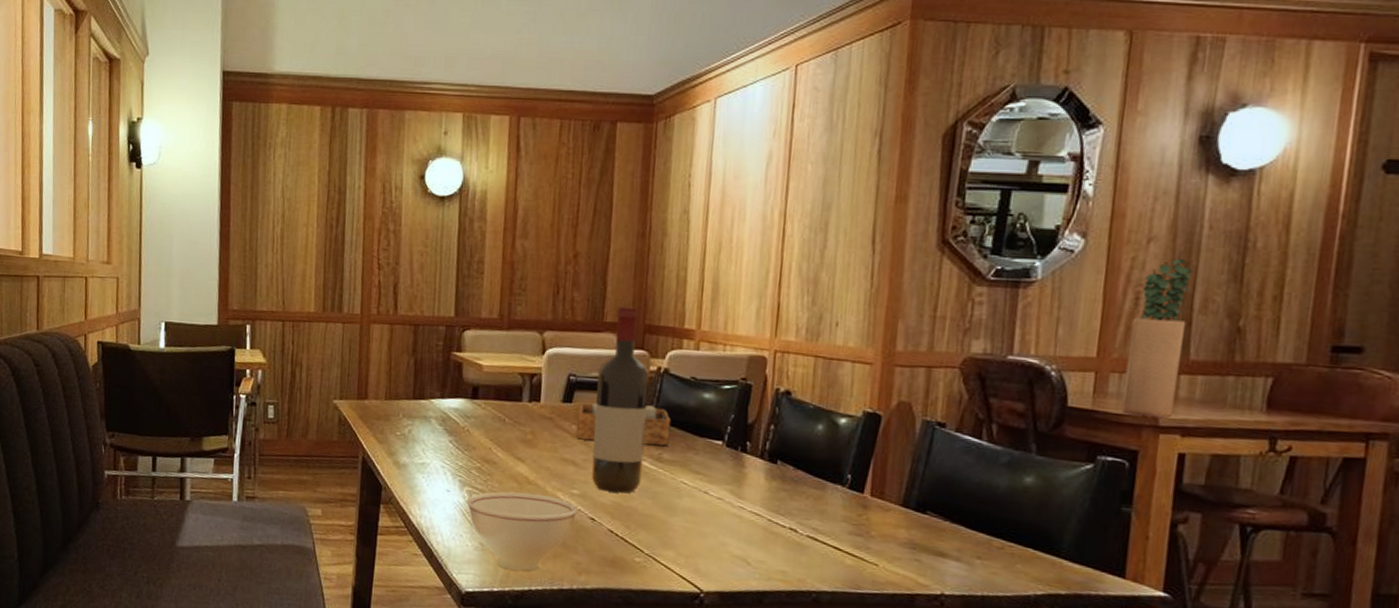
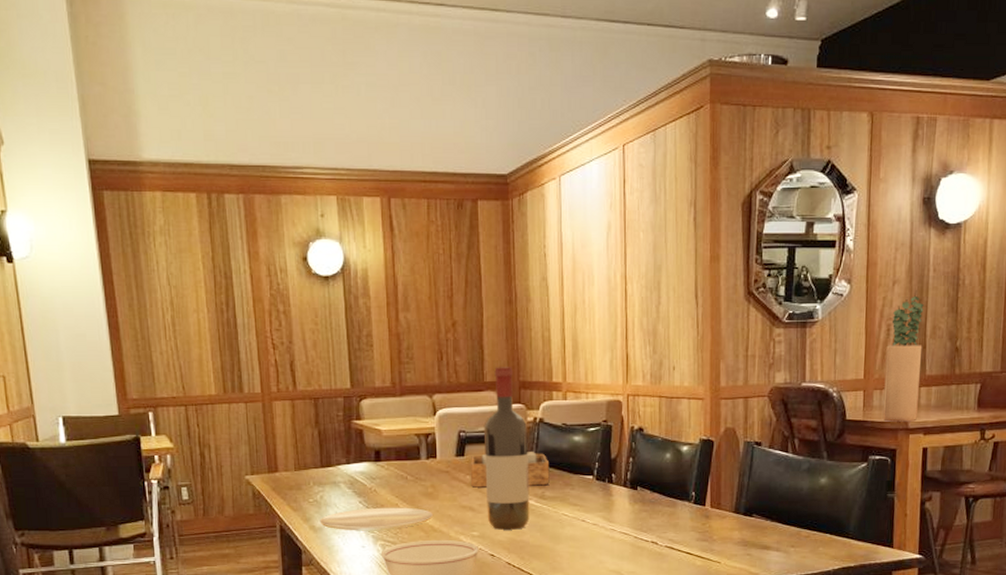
plate: none [404,448,530,477] -> present [319,507,434,531]

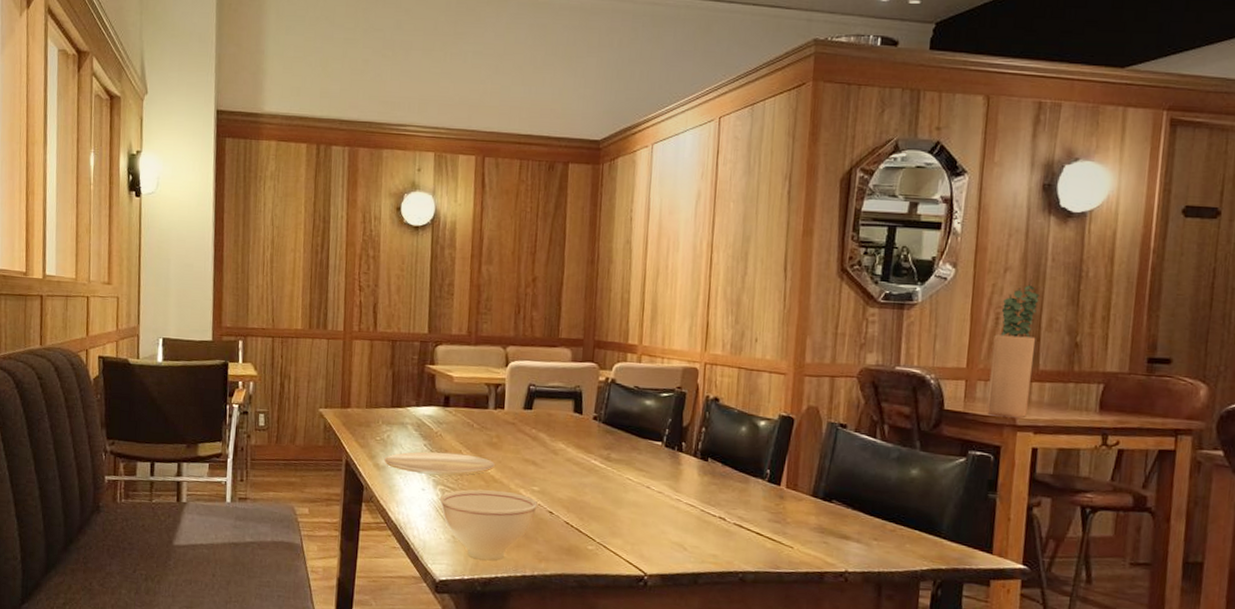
napkin holder: present [470,452,550,488] -> none [535,409,618,448]
wine bottle: present [483,367,530,530] -> none [549,324,599,489]

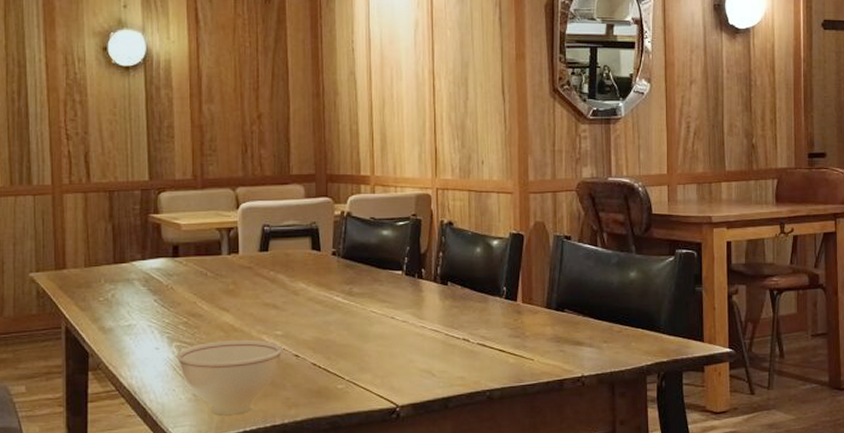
plate: present [384,451,496,476] -> none [110,305,235,332]
vase: present [986,279,1039,419] -> none [687,90,721,216]

